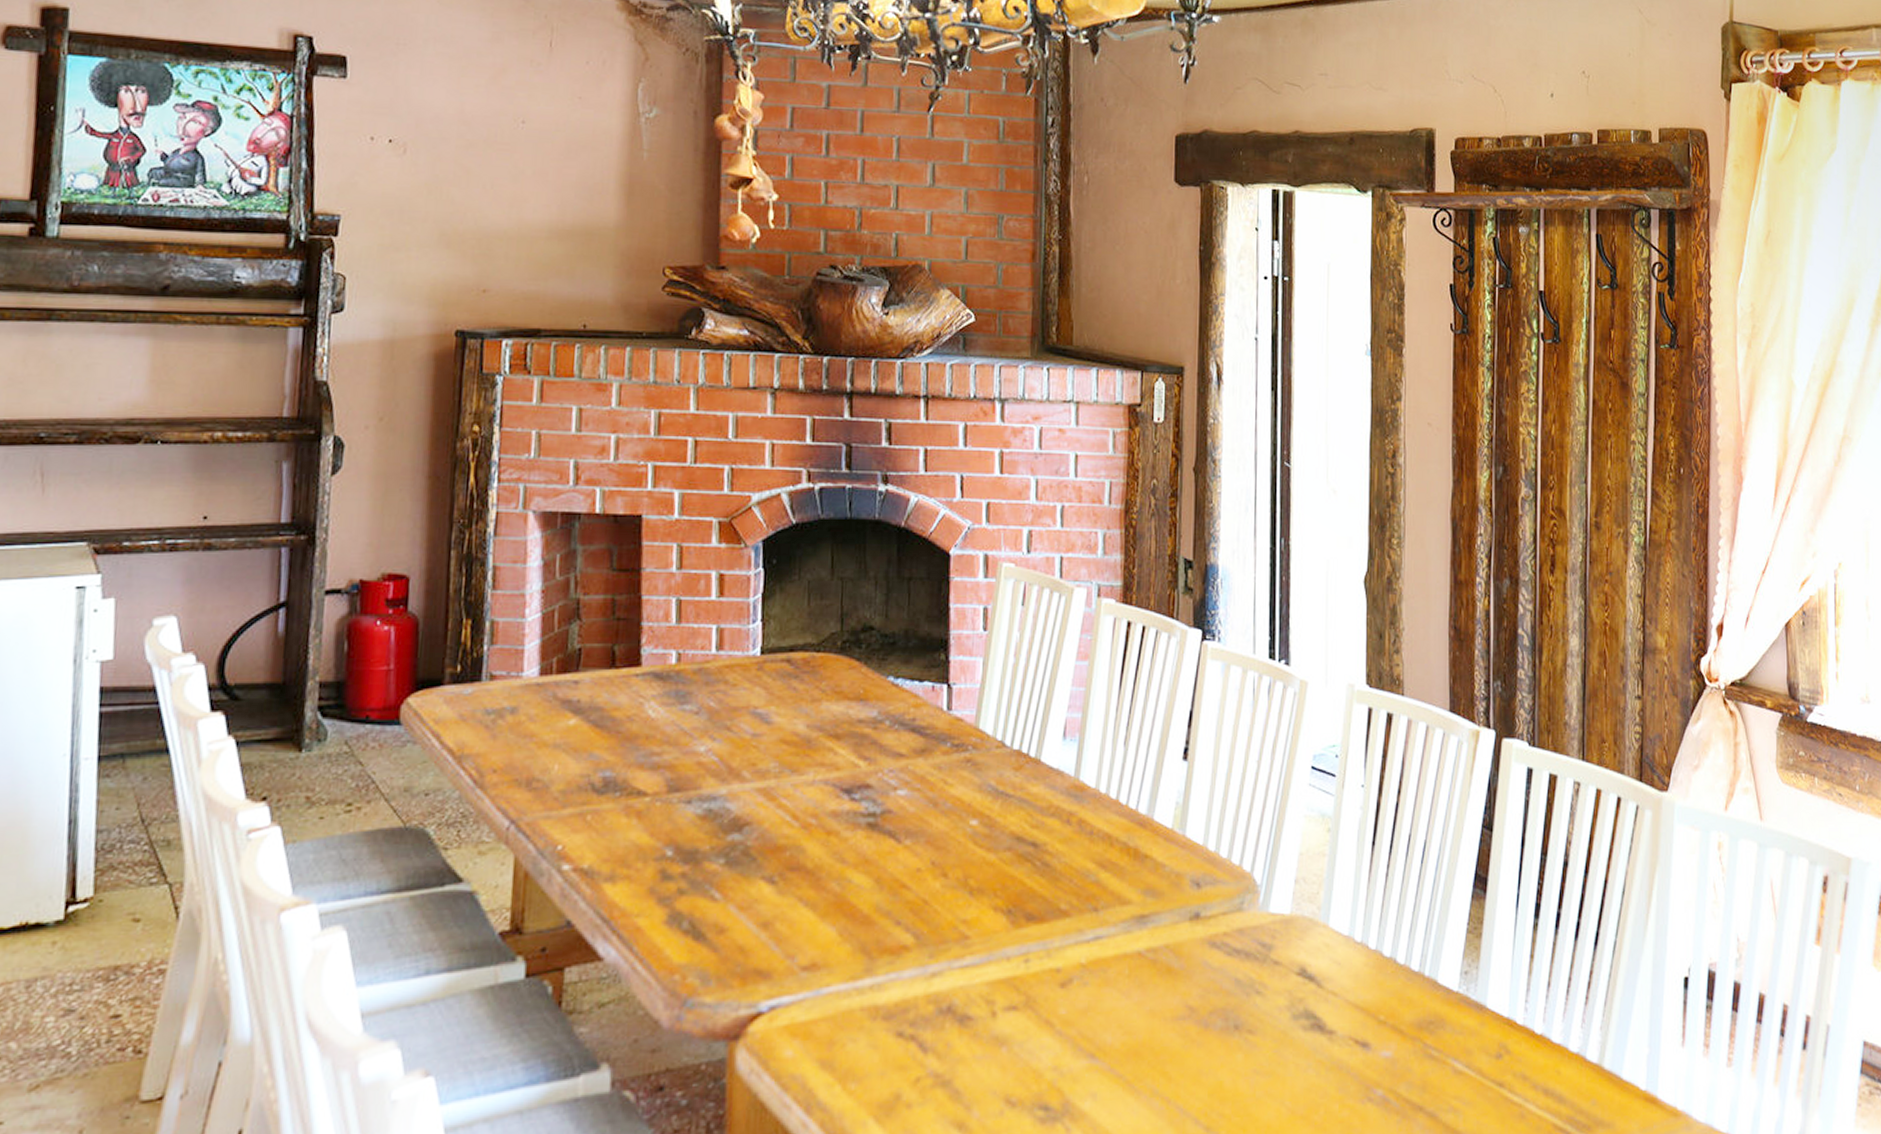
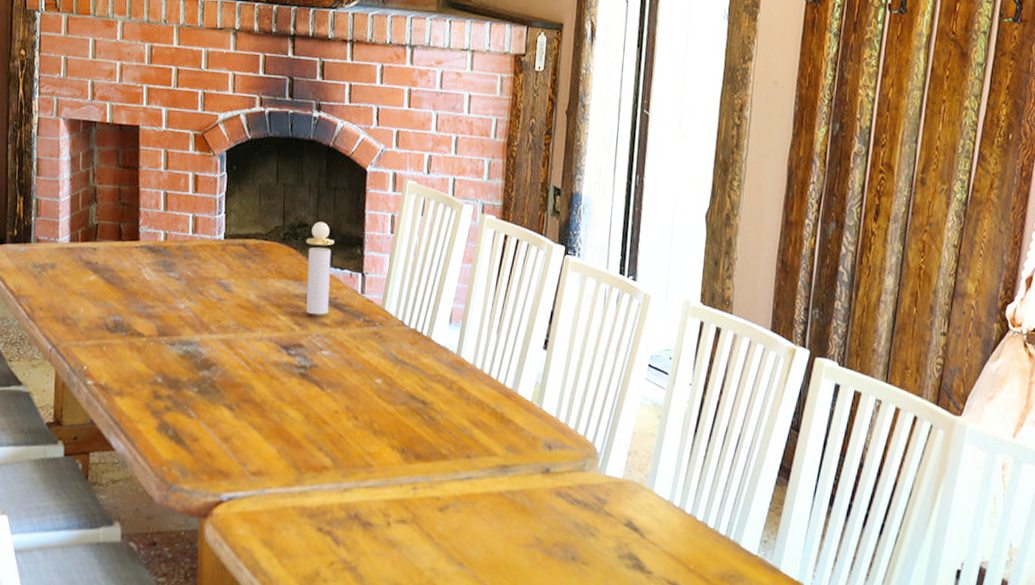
perfume bottle: none [872,623,911,743] -> present [306,222,335,315]

